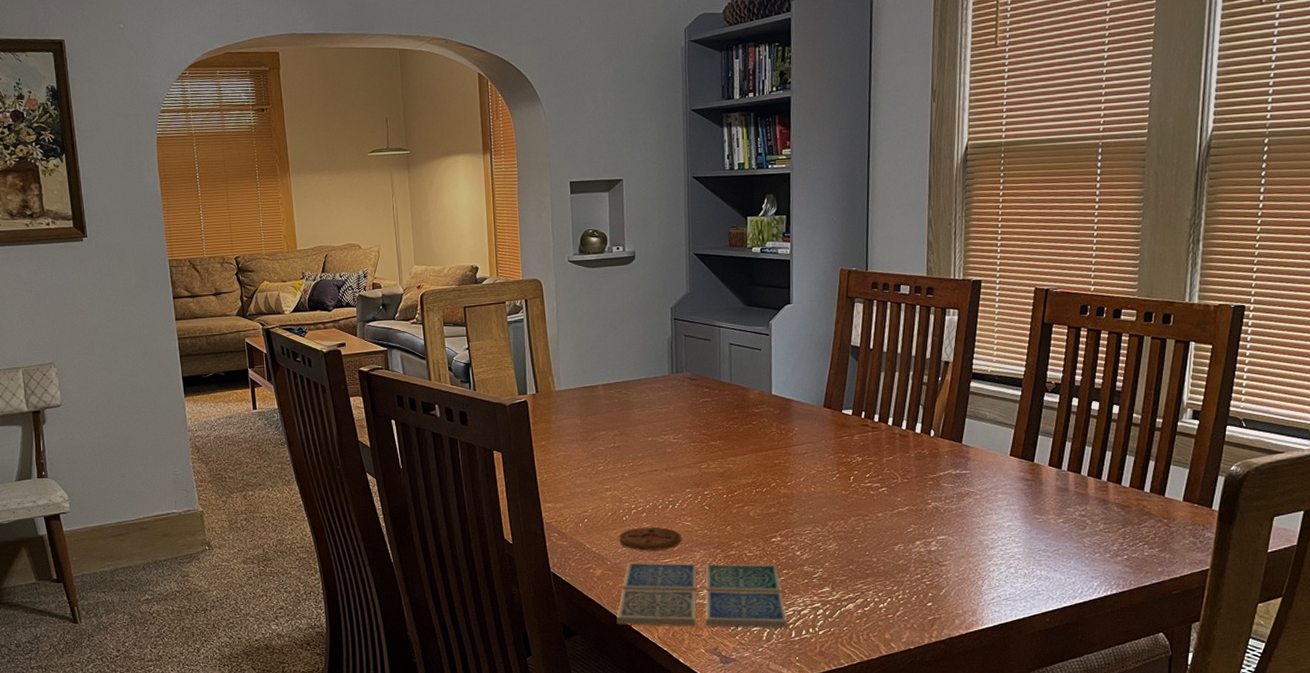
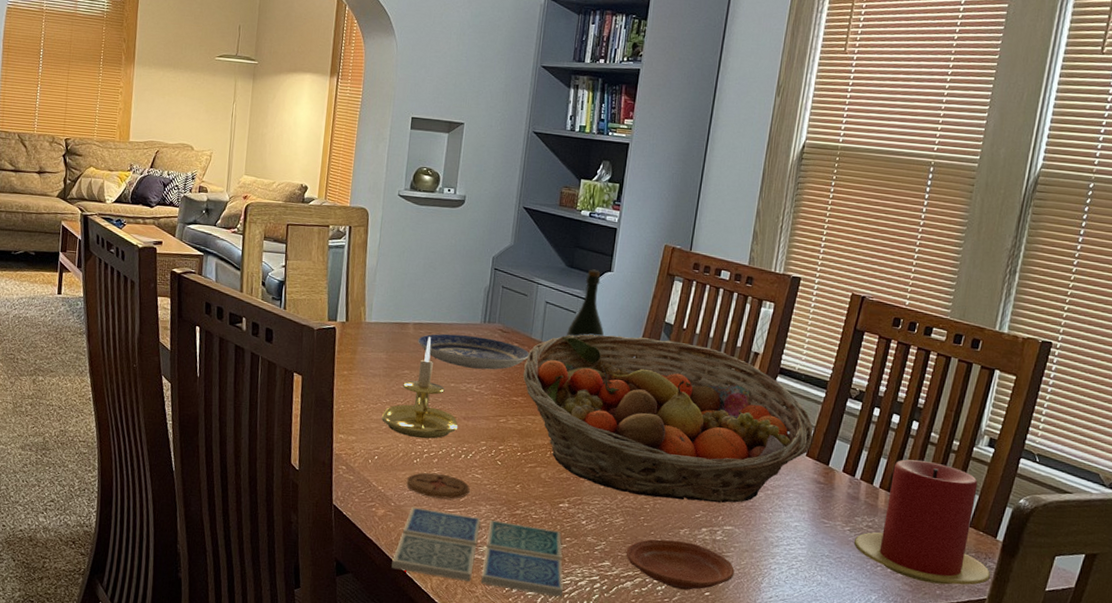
candle holder: none [585,395,661,496] -> present [381,337,458,439]
plate: none [609,388,721,420] -> present [418,333,529,370]
fruit basket: none [717,362,1014,519] -> present [522,334,813,503]
wine bottle: none [755,304,793,374] -> present [567,269,605,337]
plate: none [844,557,954,604] -> present [626,539,735,590]
candle: none [1068,443,1211,562] -> present [853,459,991,585]

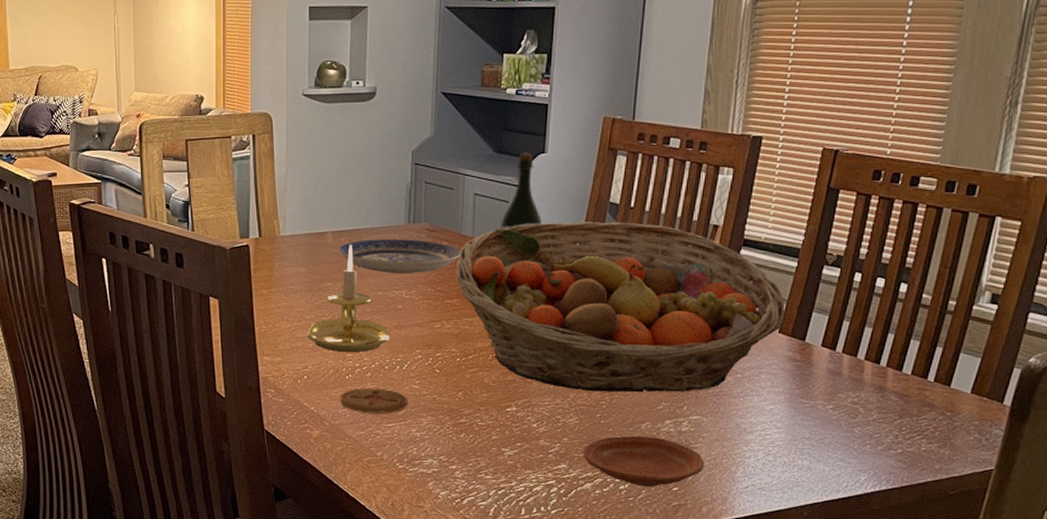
drink coaster: present [391,507,564,598] -> none [332,425,518,506]
candle: present [853,459,991,585] -> none [837,326,998,458]

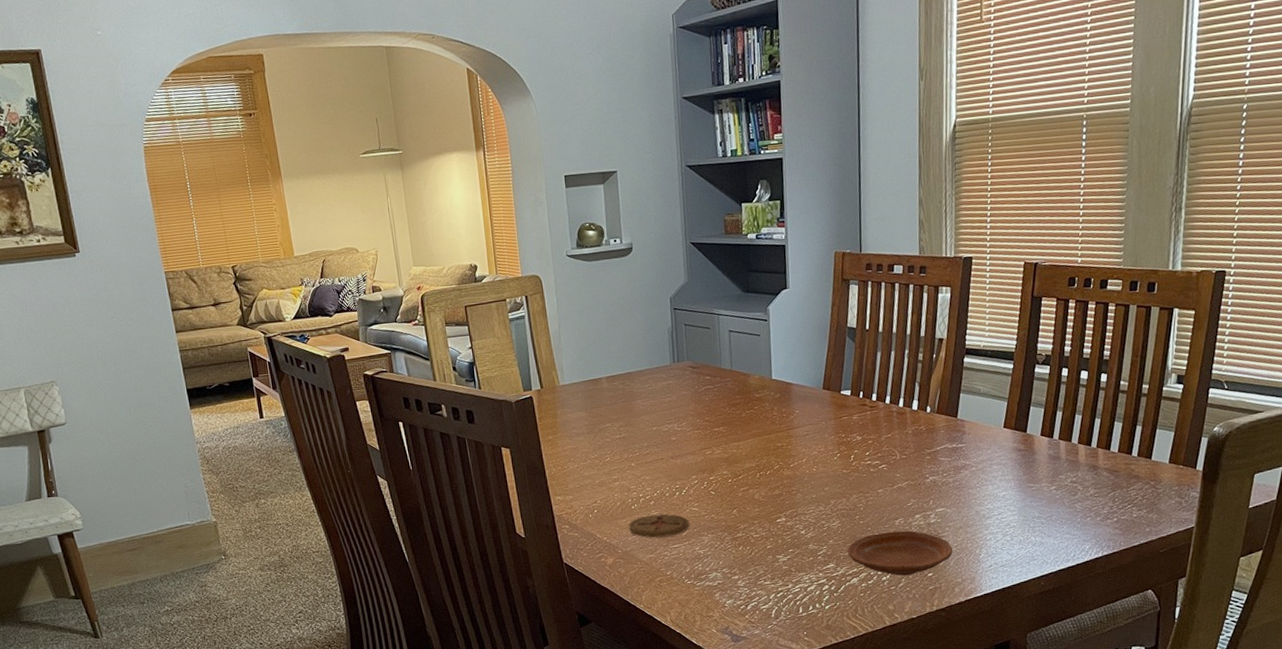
candle holder: present [306,244,389,353] -> none [593,387,667,486]
plate: present [338,239,461,273] -> none [613,377,723,410]
fruit basket: present [455,222,786,393] -> none [719,343,1008,497]
wine bottle: present [501,152,543,228] -> none [755,289,792,359]

